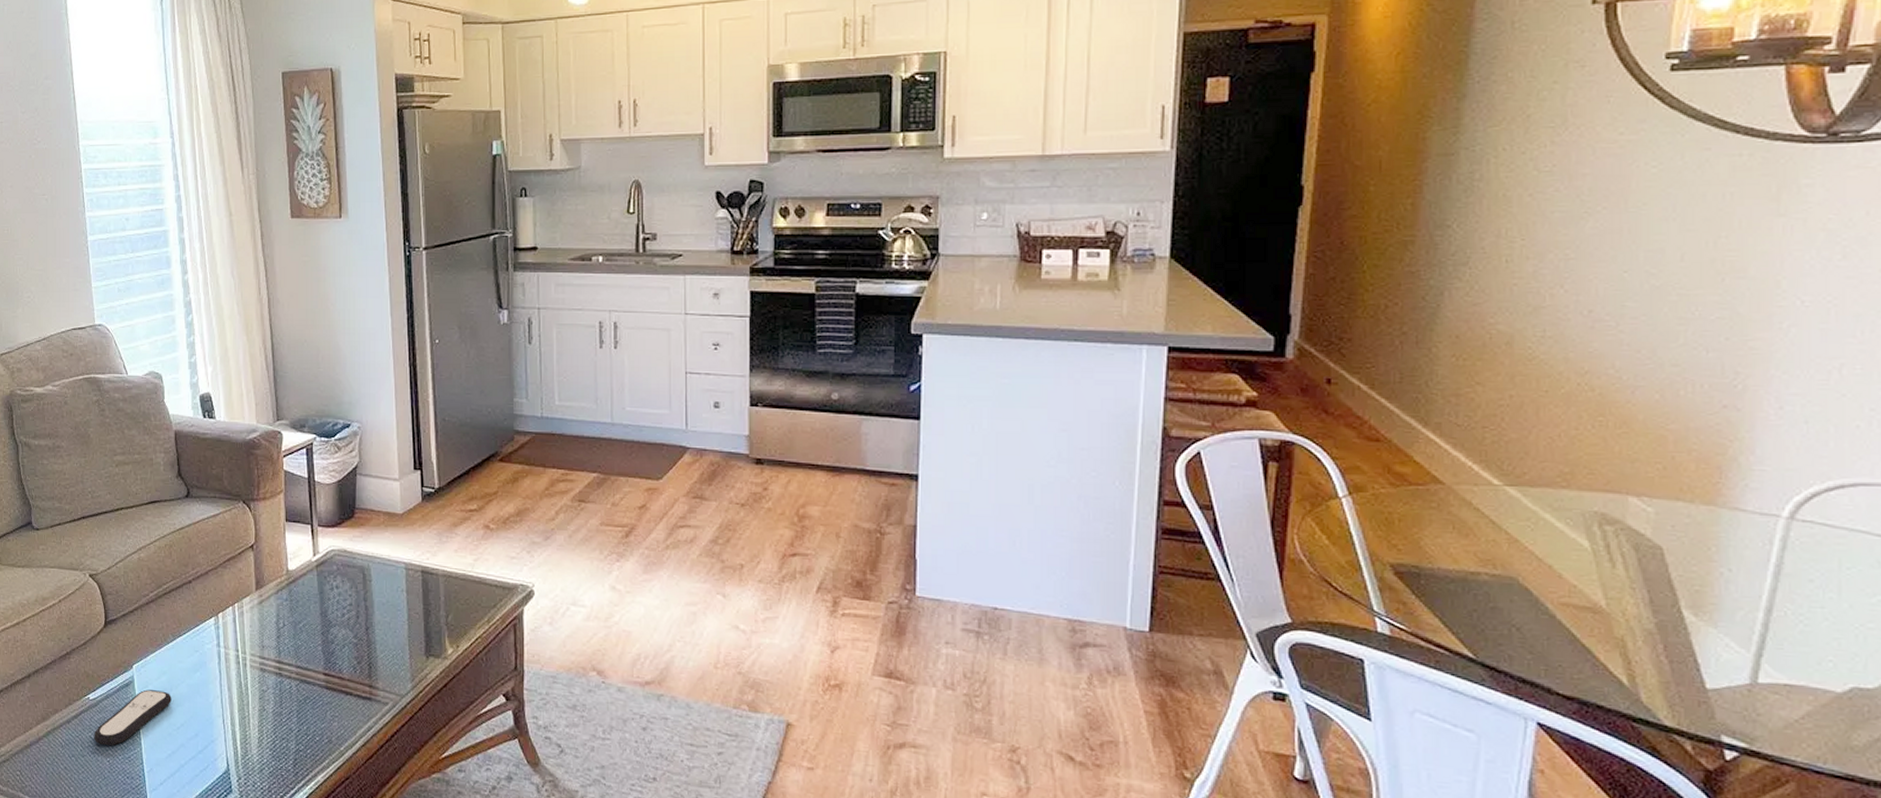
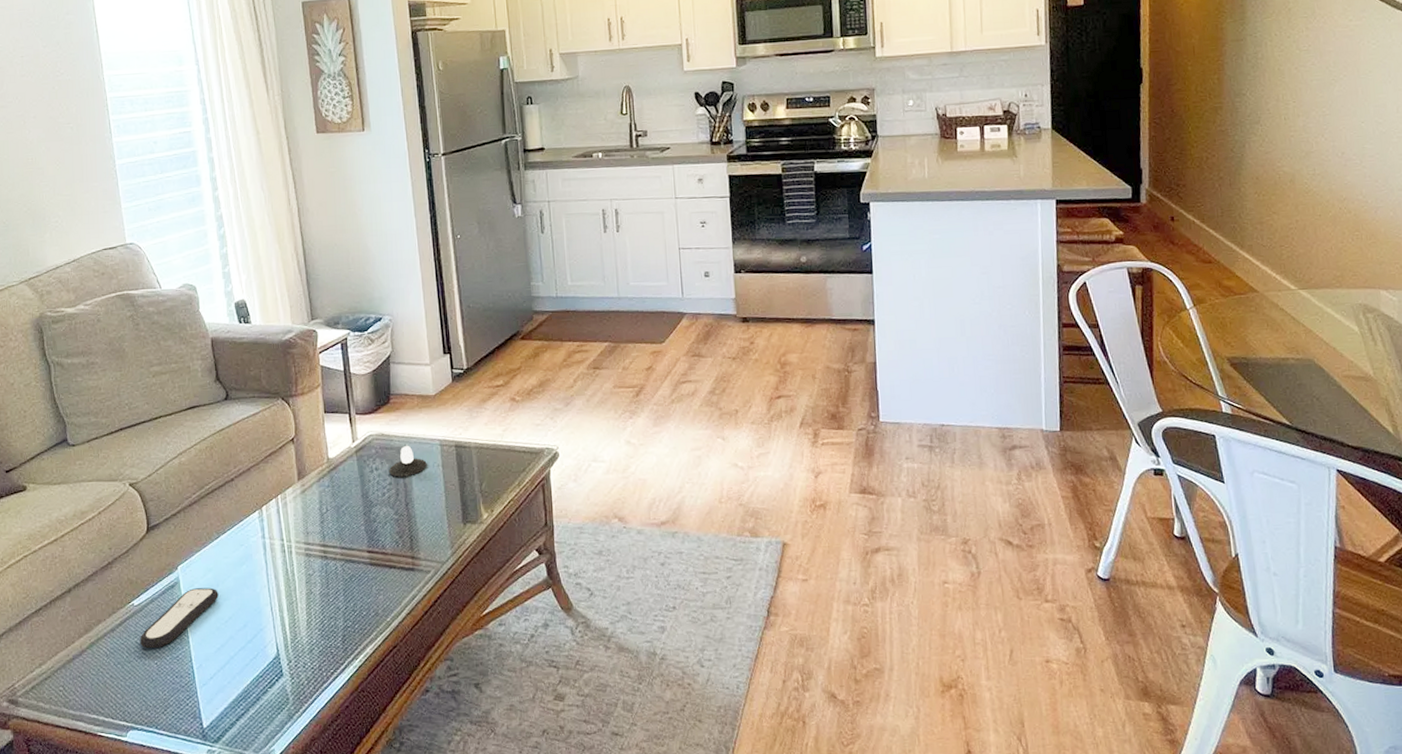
candle: none [350,565,390,599] -> present [389,445,427,477]

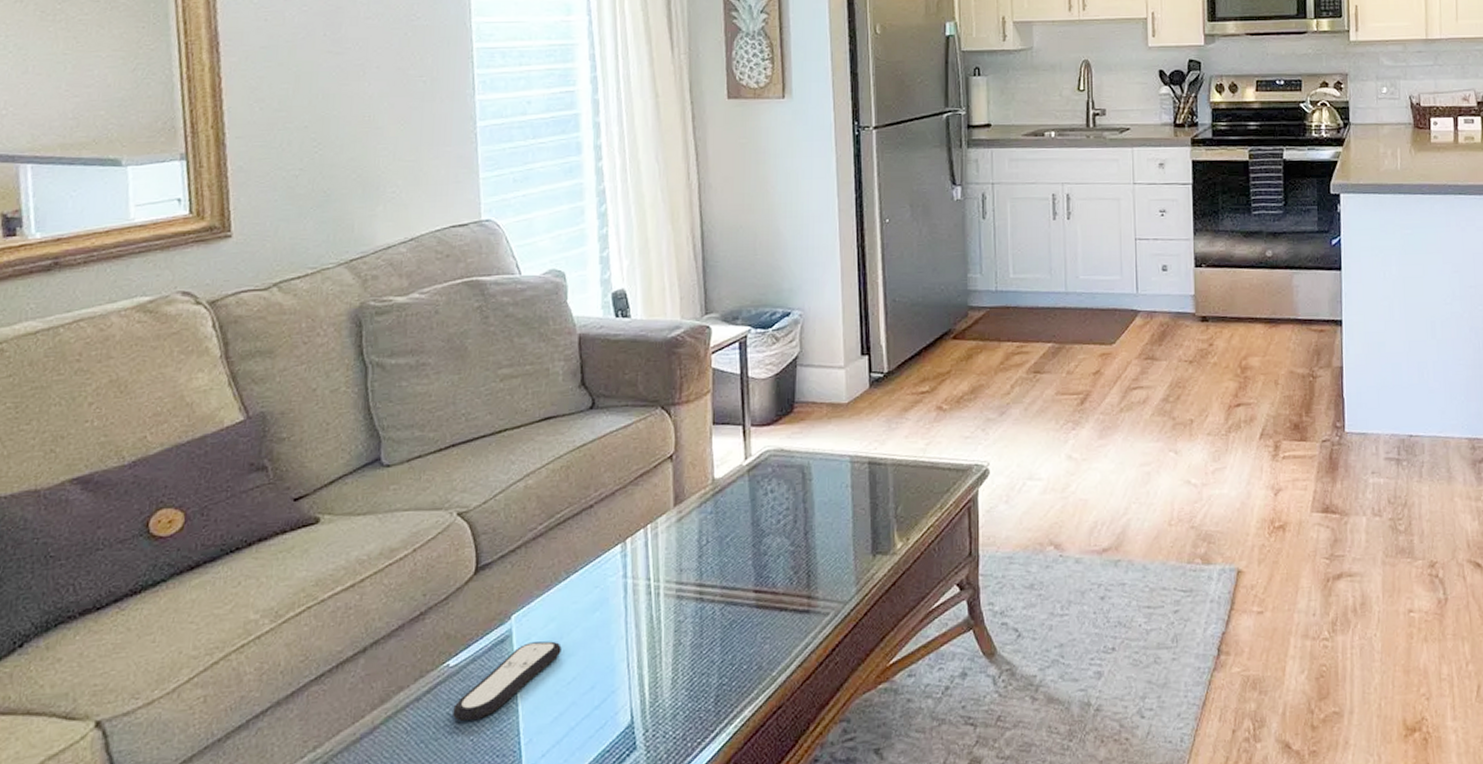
candle: present [389,445,427,477] -> none [787,462,833,501]

